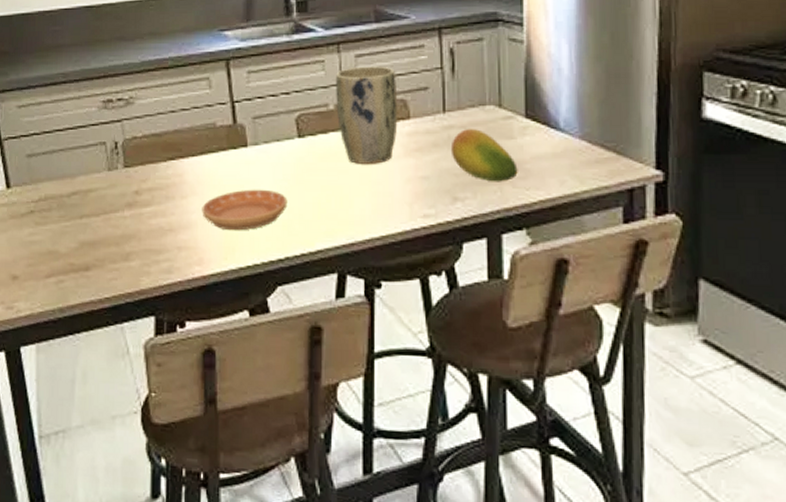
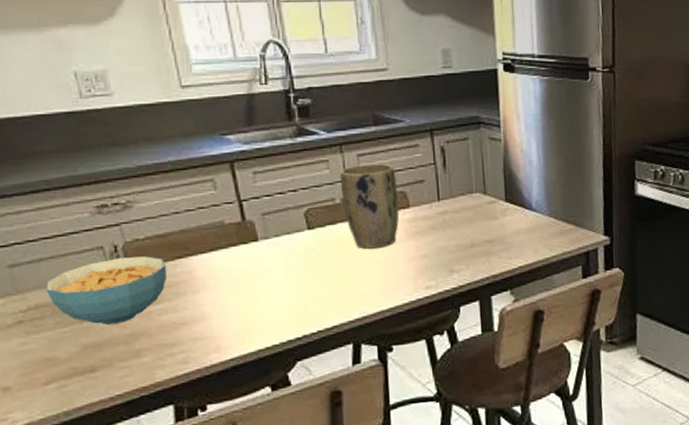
cereal bowl: none [55,155,160,223] -> present [45,256,168,325]
saucer: present [202,189,288,231] -> none [215,277,302,318]
fruit: present [450,128,518,182] -> none [445,212,502,255]

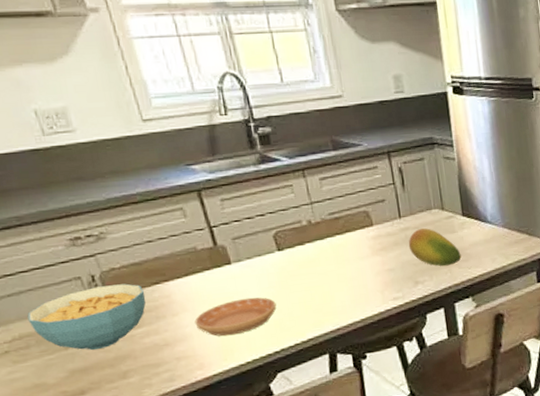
saucer: none [215,277,302,318] -> present [195,297,277,336]
plant pot: present [340,163,400,249] -> none [305,185,364,266]
fruit: none [445,212,502,255] -> present [408,228,461,266]

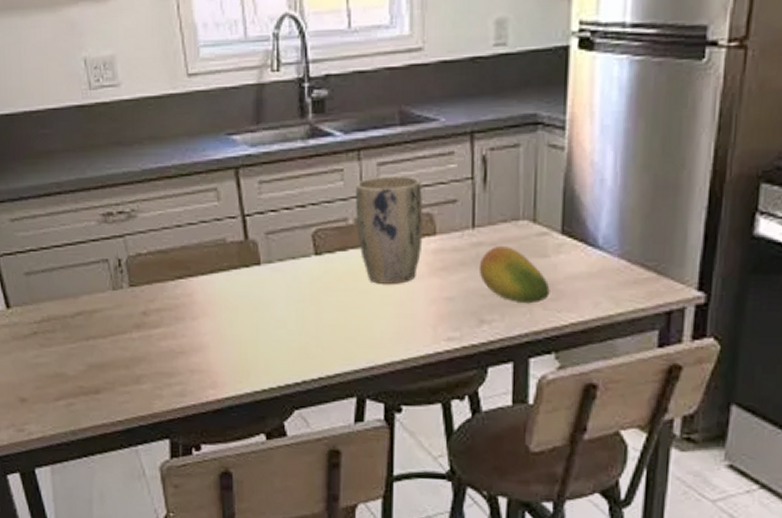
cereal bowl: present [27,283,147,350] -> none [57,273,168,345]
saucer: present [195,297,277,336] -> none [214,310,304,354]
plant pot: none [305,185,364,266] -> present [356,175,423,284]

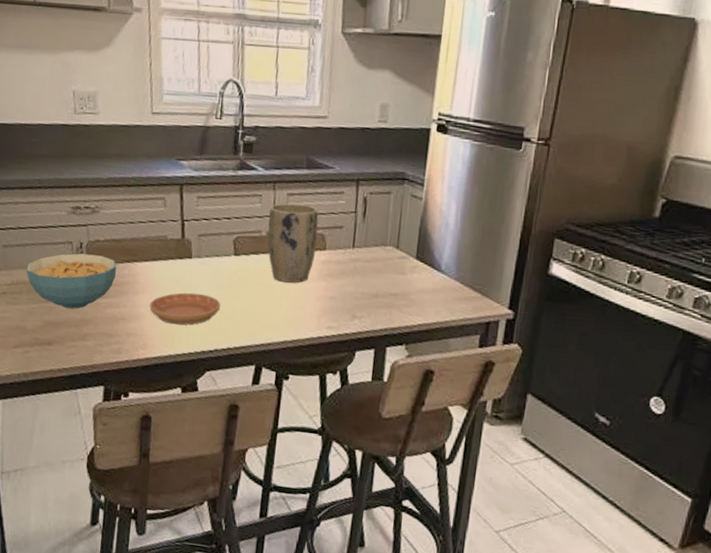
cereal bowl: none [57,273,168,345] -> present [26,253,117,309]
saucer: none [214,310,304,354] -> present [149,292,221,325]
fruit: present [478,245,550,304] -> none [355,262,405,307]

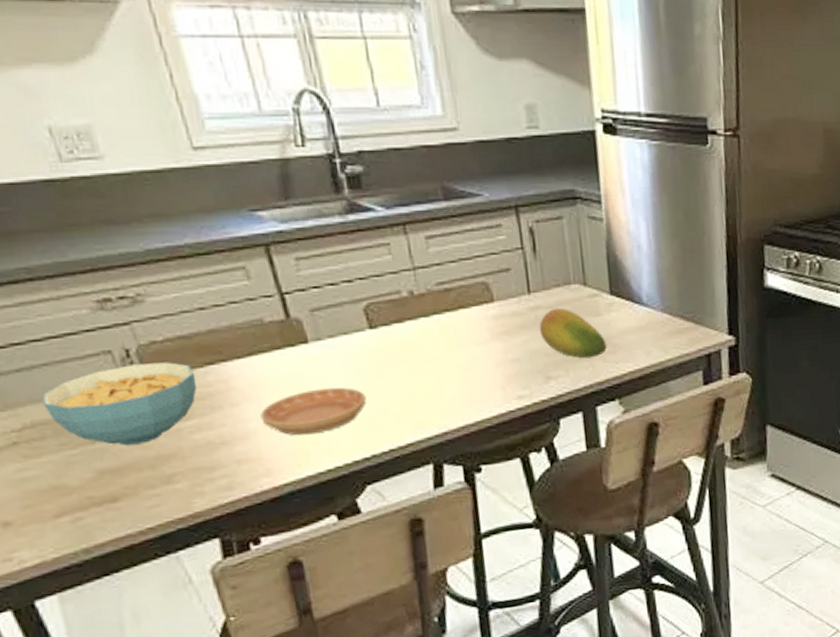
plant pot: present [267,203,319,283] -> none [405,247,482,352]
fruit: none [355,262,405,307] -> present [539,307,607,359]

